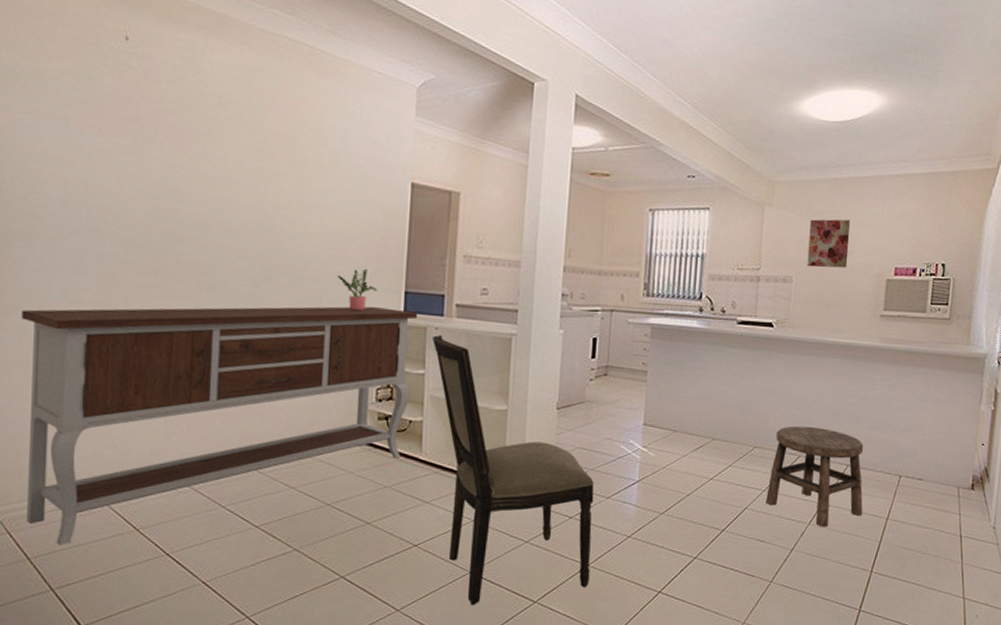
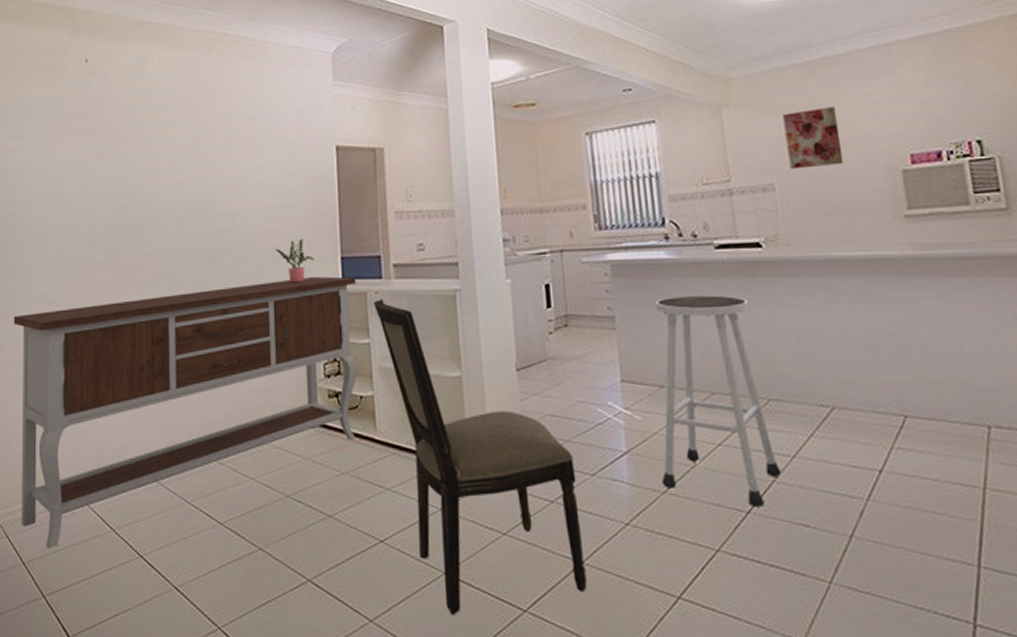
stool: none [662,359,755,527] -> present [655,295,782,507]
stool: present [766,426,864,528] -> none [794,367,945,504]

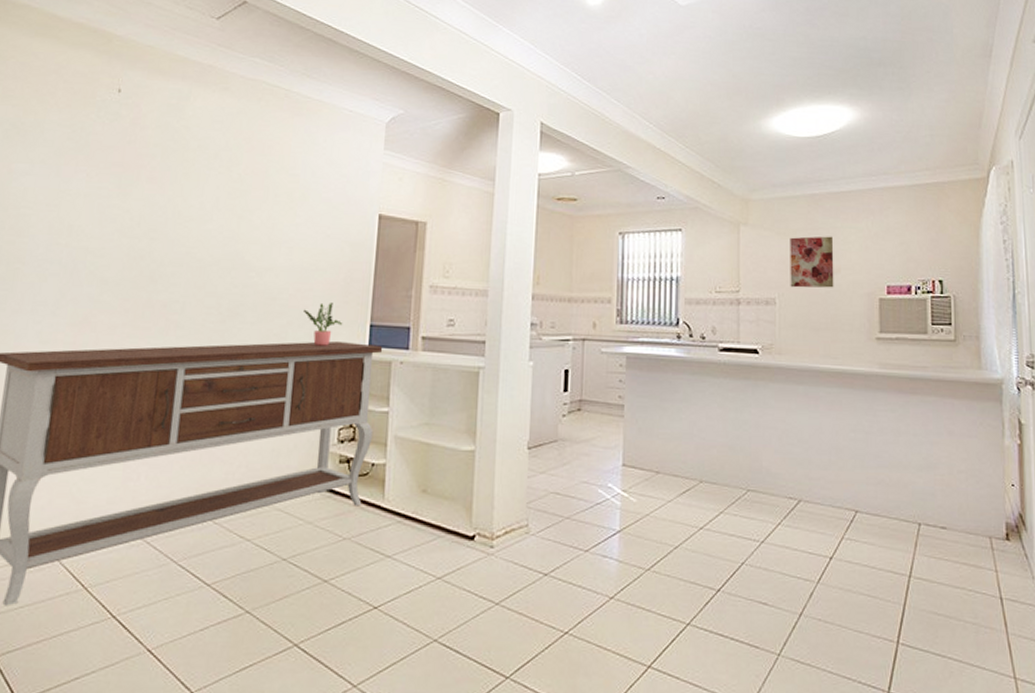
dining chair: present [374,298,587,616] -> none [397,369,571,682]
stool: present [655,295,782,507] -> none [647,391,751,586]

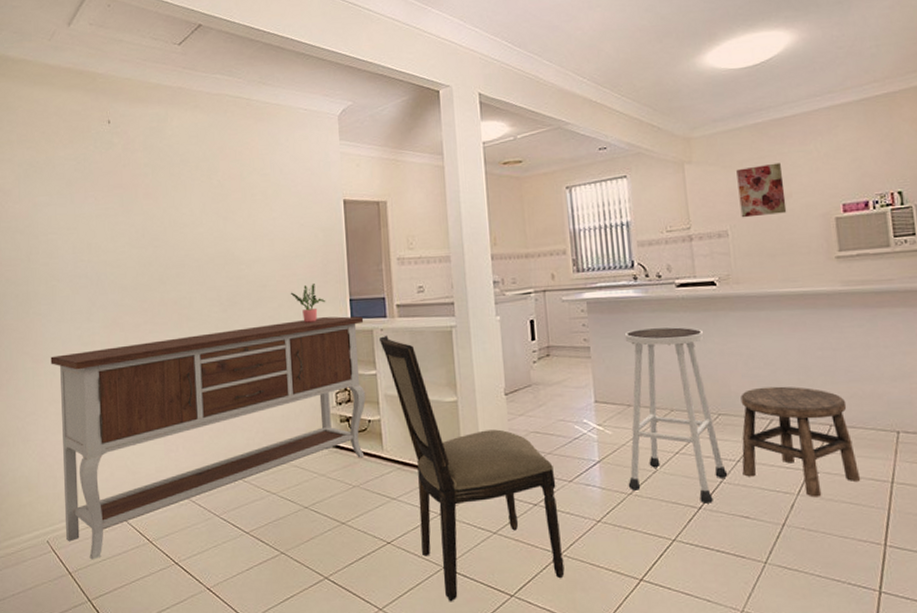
dining chair: none [397,369,571,682] -> present [380,335,565,602]
stool: none [647,391,751,586] -> present [624,327,728,503]
stool: none [765,465,880,587] -> present [740,386,861,498]

